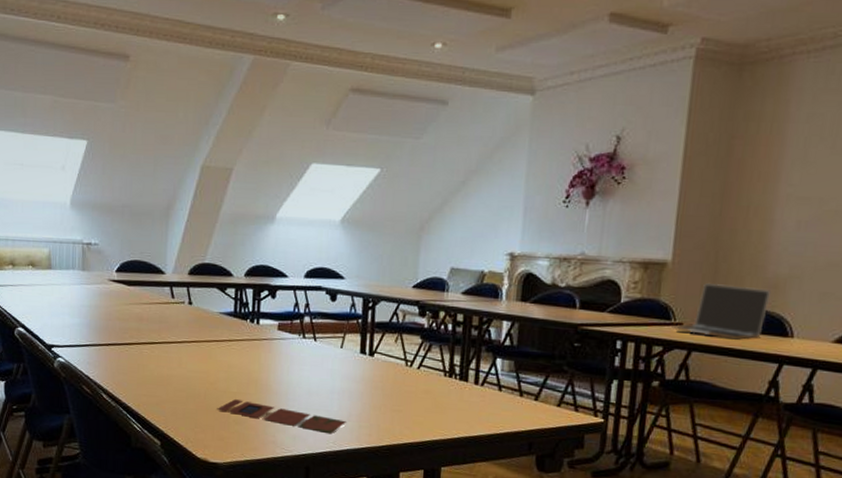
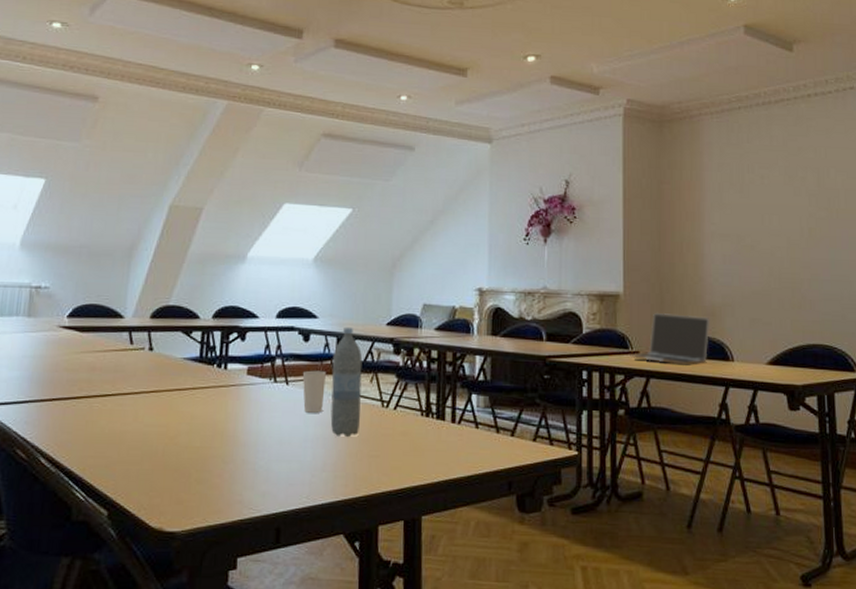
papers: present [217,399,347,434] -> none [176,455,322,488]
cup: none [329,328,352,368] -> present [302,370,326,413]
water bottle: none [356,288,388,393] -> present [330,326,363,438]

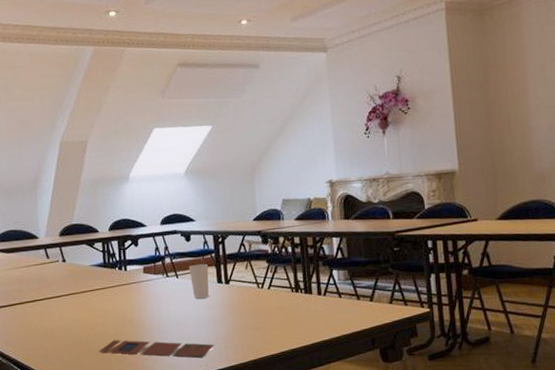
papers: none [176,455,322,488] -> present [98,340,215,358]
water bottle: present [330,326,363,438] -> none [211,225,242,316]
laptop: present [630,313,709,367] -> none [469,182,541,228]

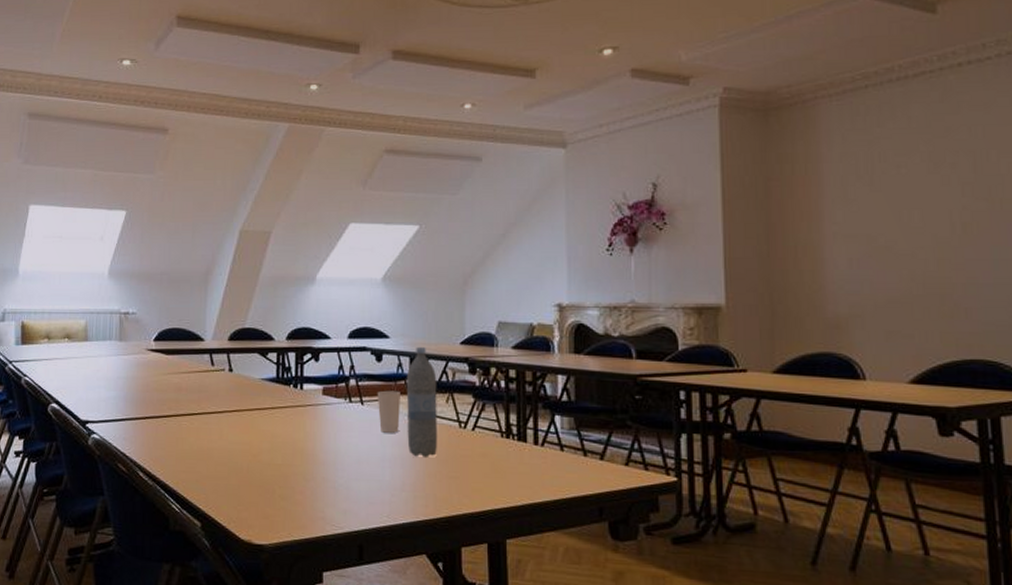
papers: present [98,340,215,358] -> none [261,472,401,507]
water bottle: none [211,225,242,316] -> present [406,346,438,459]

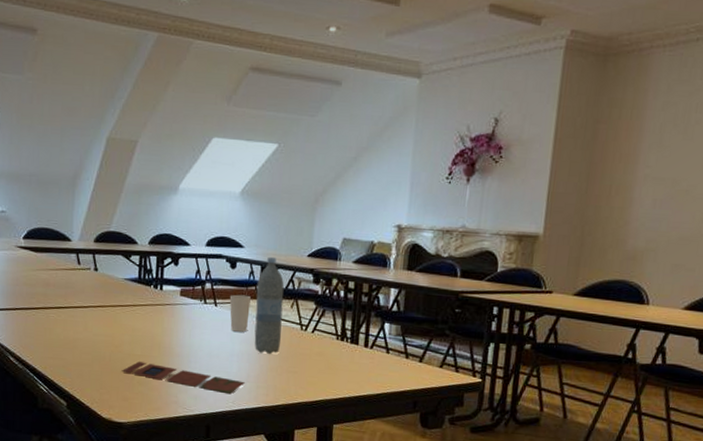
papers: none [261,472,401,507] -> present [121,362,246,395]

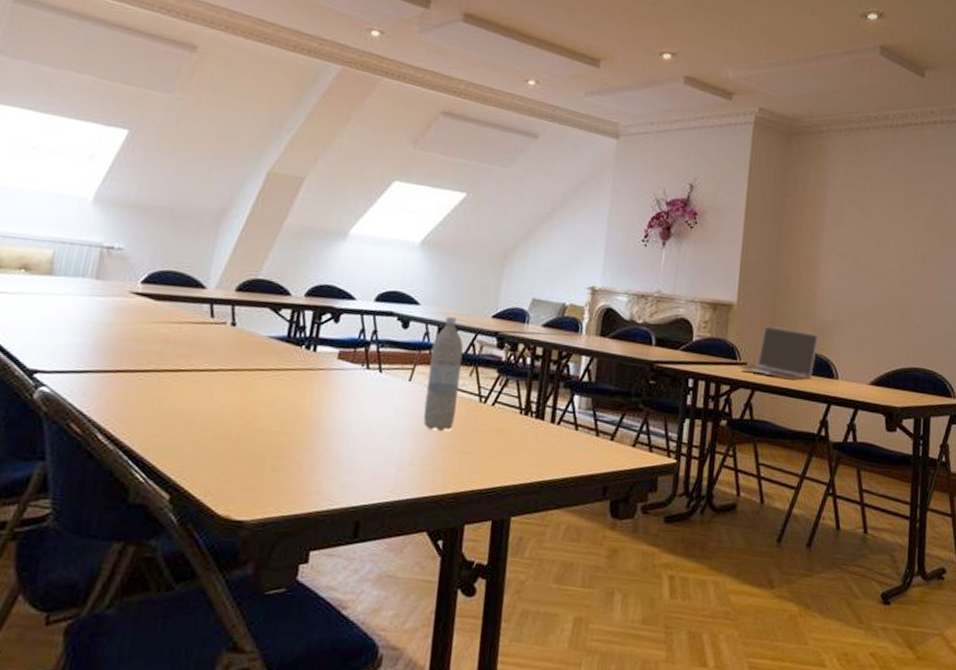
papers: present [121,362,246,395] -> none [251,440,410,482]
cup: present [229,294,251,332] -> none [396,359,423,404]
laptop: none [542,255,629,308] -> present [737,326,818,381]

